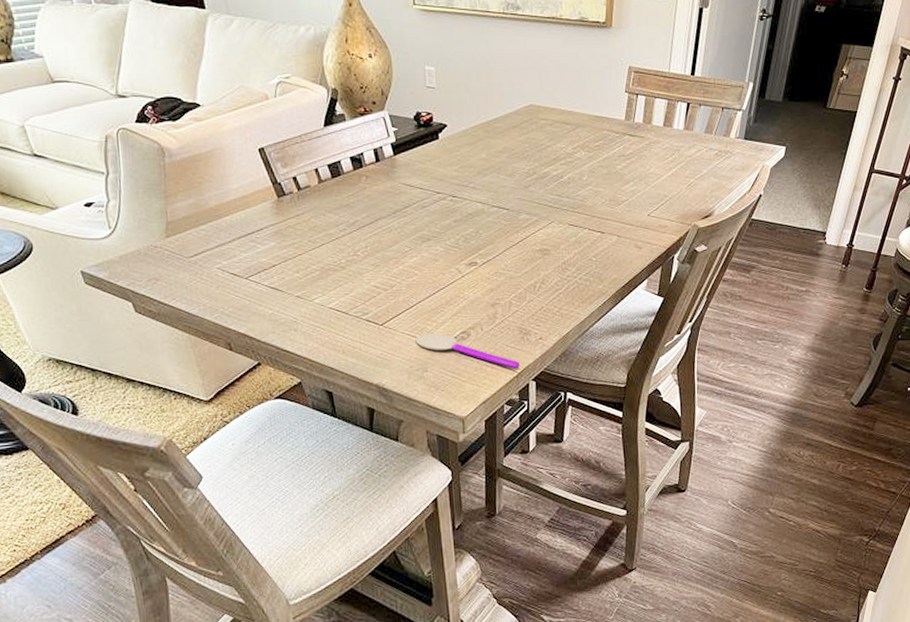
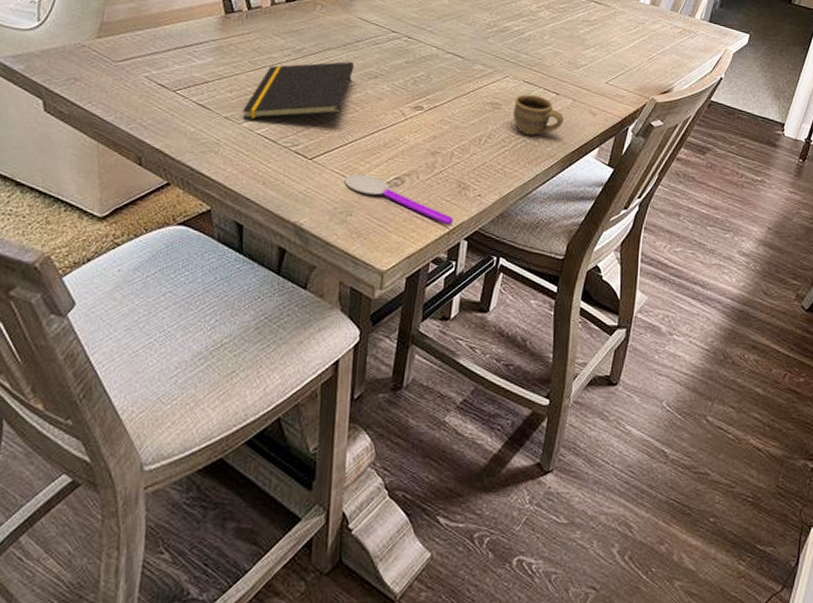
notepad: none [311,227,407,295] -> present [242,61,355,119]
cup: none [562,237,611,276] -> present [513,94,564,135]

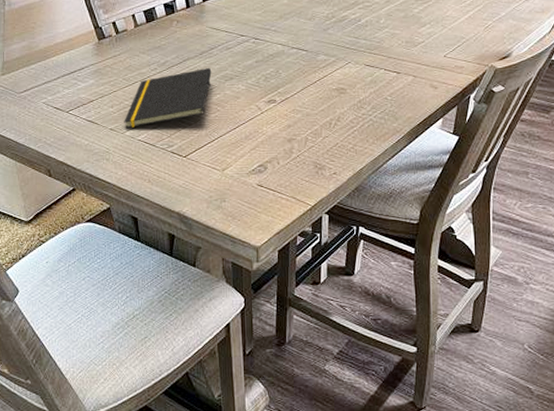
spoon: present [344,173,453,225] -> none [215,165,313,202]
cup: present [513,94,564,135] -> none [357,77,406,114]

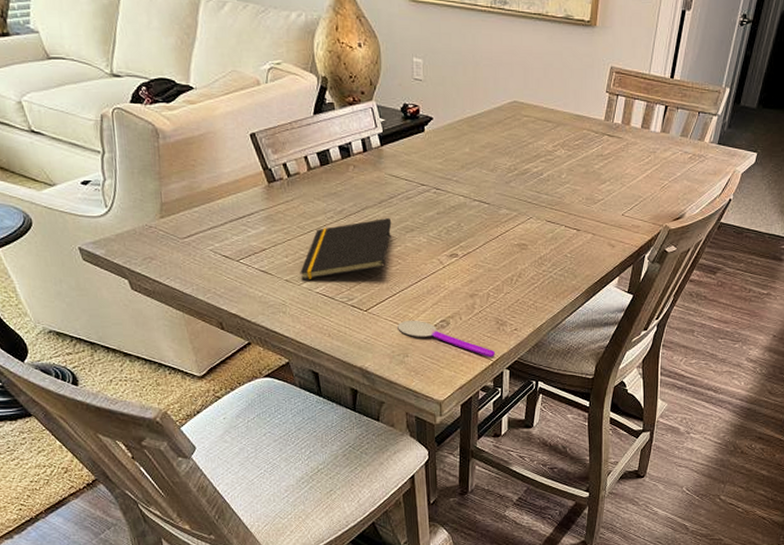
spoon: none [215,165,313,202] -> present [397,320,495,358]

